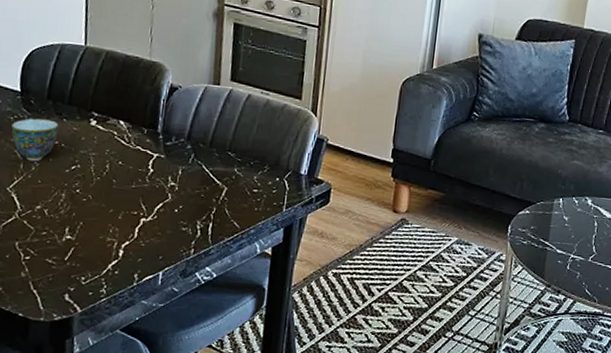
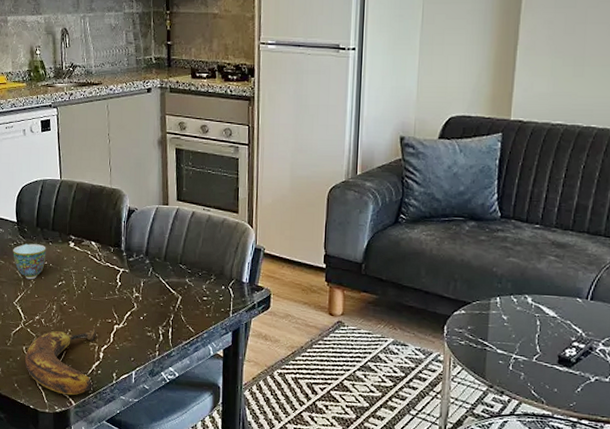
banana: none [15,218,117,301] -> present [24,325,96,396]

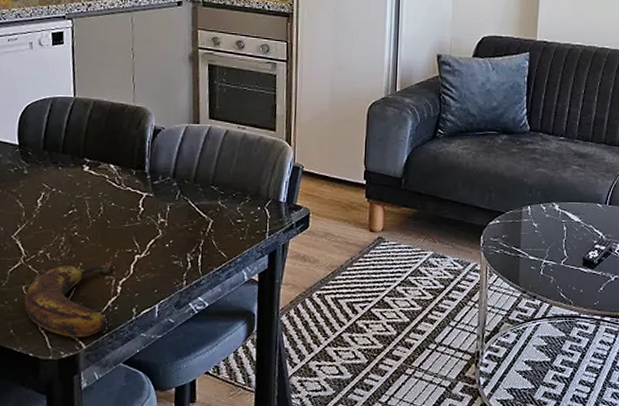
teacup: present [13,243,46,280] -> none [12,169,55,209]

